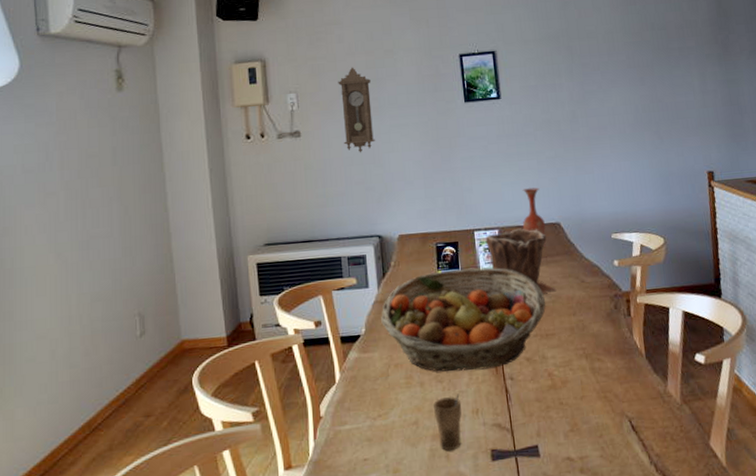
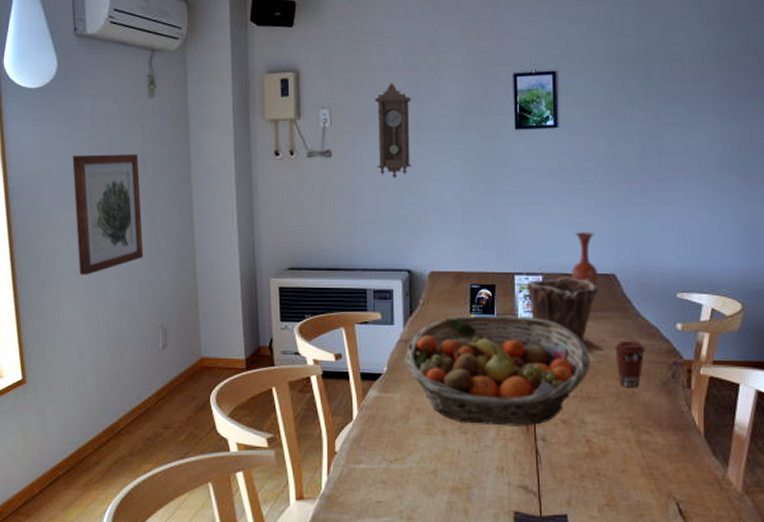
wall art: none [38,146,117,271] -> present [72,153,144,275]
cup: present [433,393,462,451] -> none [454,448,486,507]
coffee cup: none [565,280,591,322] -> present [615,342,645,388]

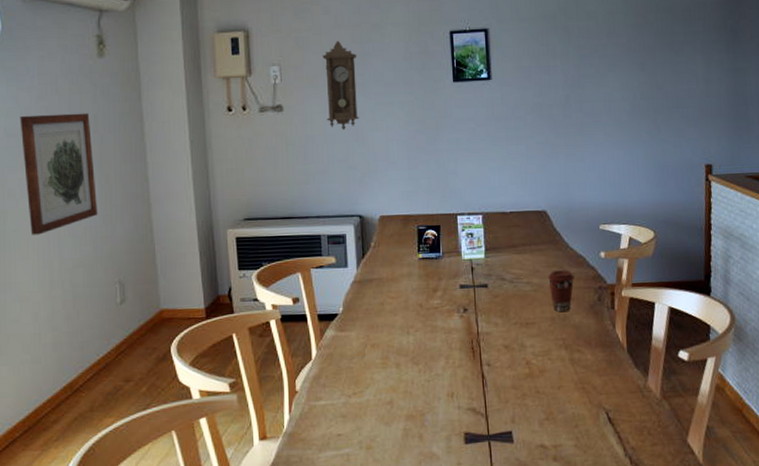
fruit basket: present [405,315,591,426] -> none [359,252,528,355]
plant pot: present [527,276,605,353] -> none [469,214,540,283]
vase: present [571,232,599,286] -> none [507,173,532,222]

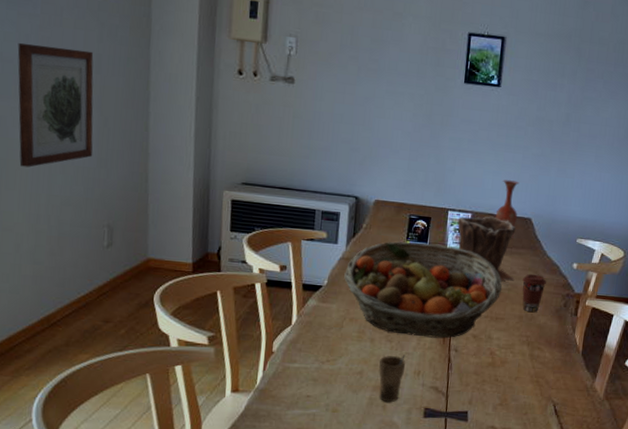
pendulum clock: present [322,40,359,131] -> none [336,22,374,113]
fruit basket: none [359,252,528,355] -> present [344,241,502,339]
cup: none [408,376,437,432] -> present [378,354,406,403]
plant pot: none [469,214,540,283] -> present [457,216,516,281]
vase: none [507,173,532,222] -> present [495,180,519,227]

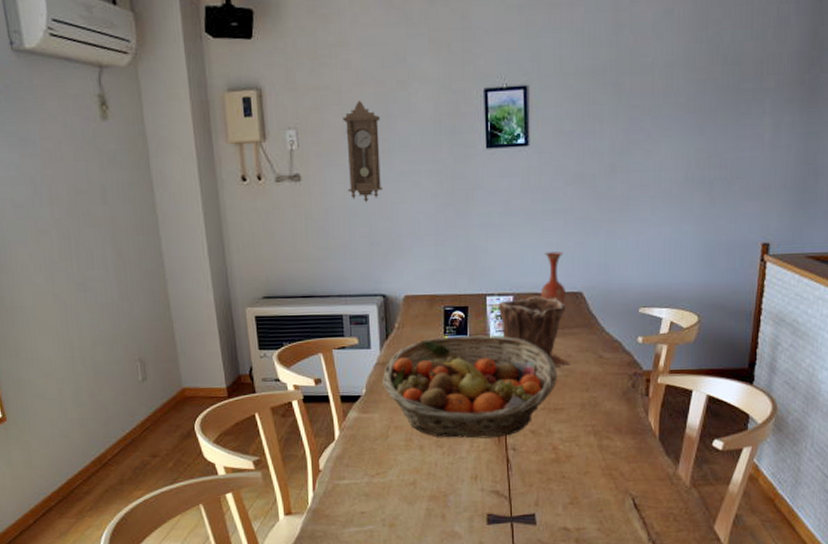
wall art: present [17,42,94,168] -> none [25,182,114,311]
pendulum clock: none [336,22,374,113] -> present [343,100,383,203]
cup: present [378,354,406,403] -> none [431,459,461,512]
coffee cup: present [522,274,546,313] -> none [580,355,608,399]

